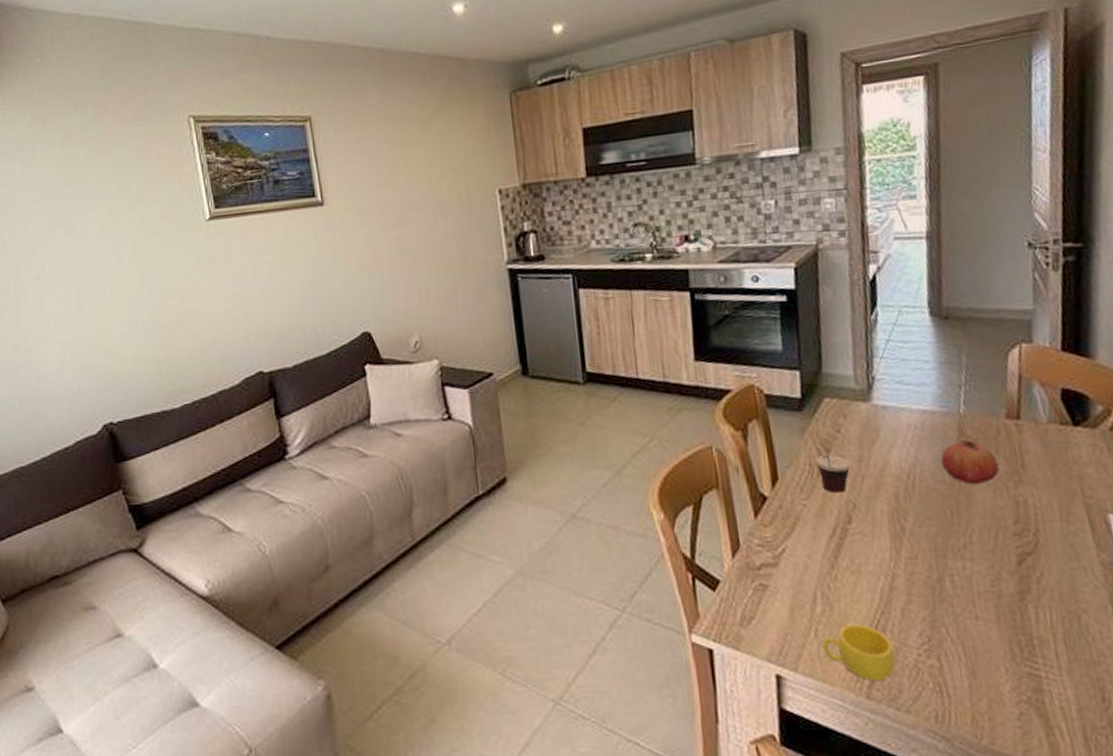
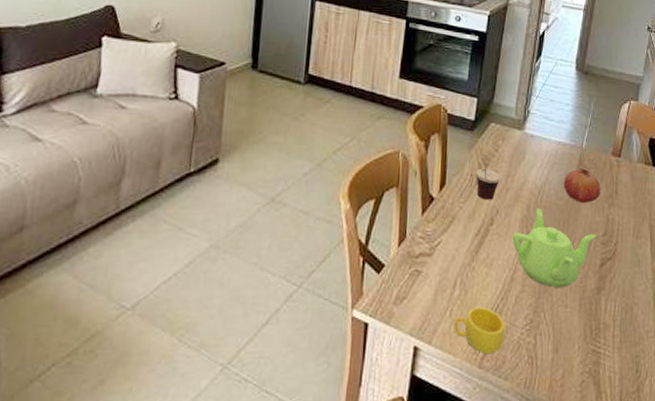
teapot: none [881,496,1004,595] -> present [512,208,596,287]

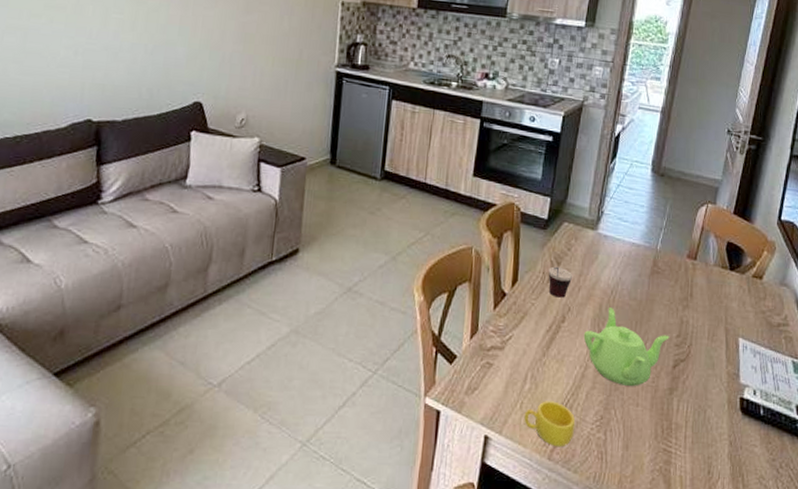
fruit: present [563,168,601,203] -> none [636,269,675,304]

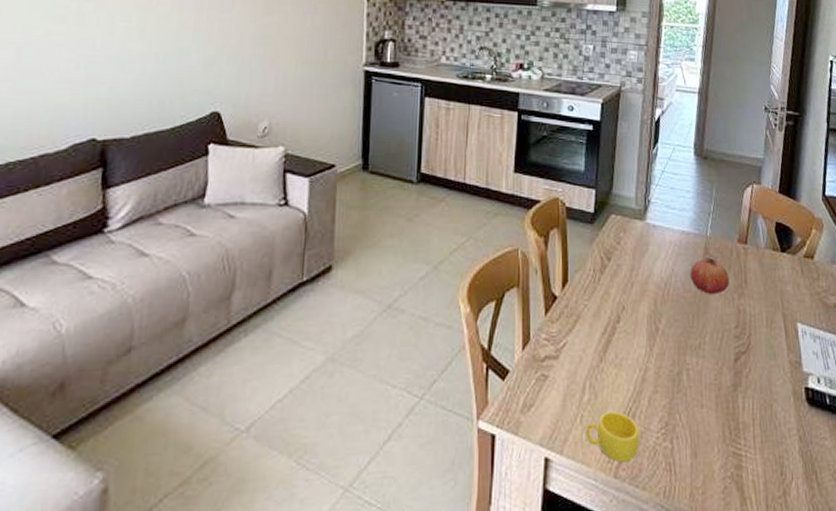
cup: present [548,266,573,298] -> none [599,262,625,296]
teapot: present [583,307,669,386] -> none [640,302,728,386]
fruit: none [636,269,675,304] -> present [690,257,730,294]

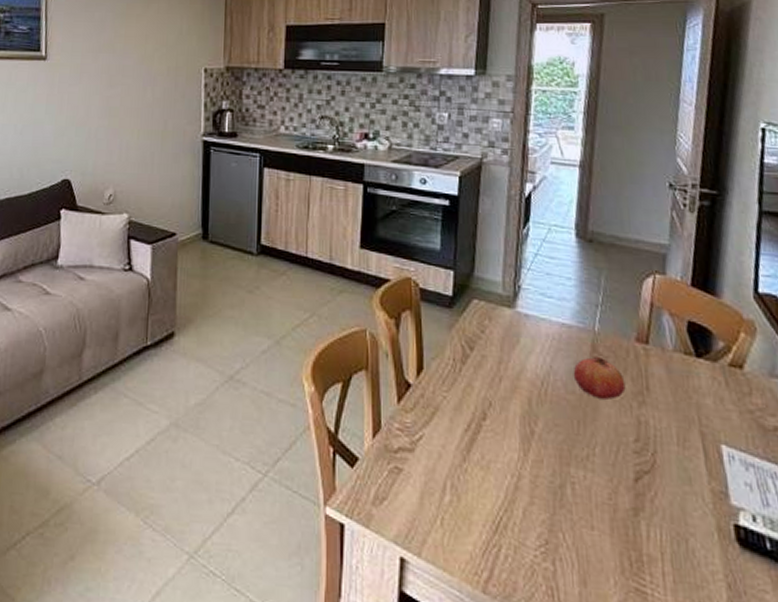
cup: present [585,411,640,463] -> none [447,517,514,578]

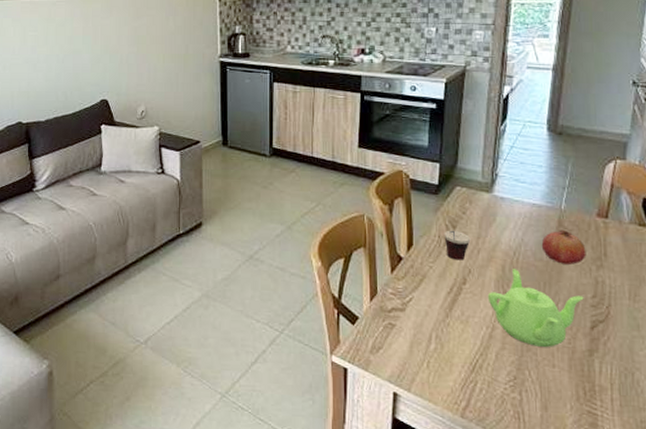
cup: none [459,352,491,390] -> present [444,230,471,260]
teapot: none [512,403,625,503] -> present [487,269,584,347]

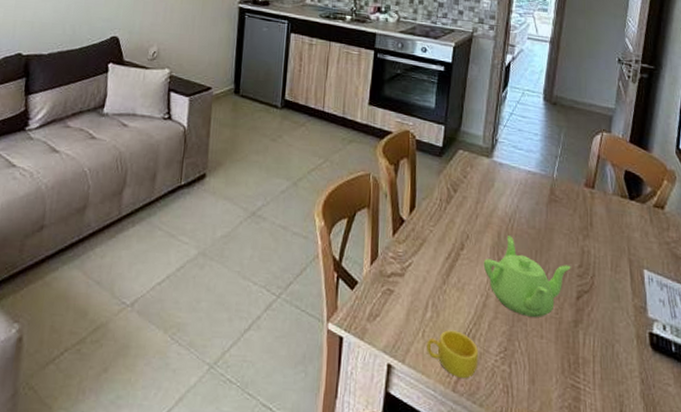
cup: none [432,360,487,406] -> present [427,330,479,379]
cup: present [444,230,471,260] -> none [445,193,470,225]
fruit: present [541,229,586,265] -> none [534,198,574,233]

